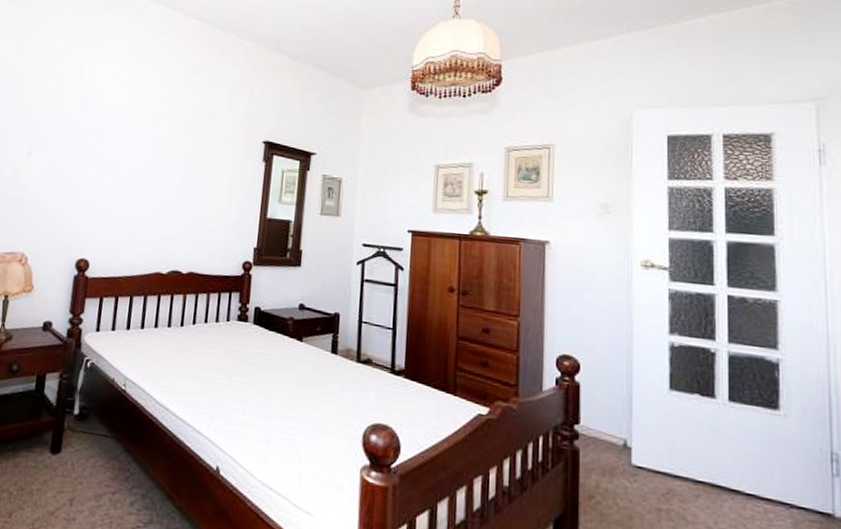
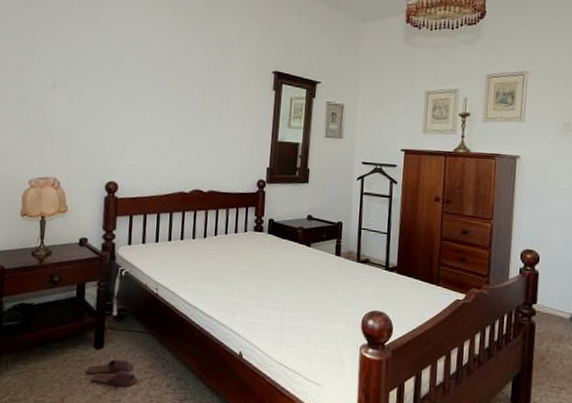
slippers: none [40,467,98,503] -> present [87,359,139,387]

